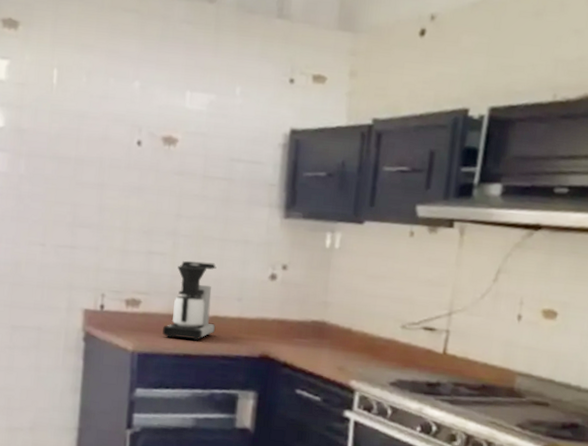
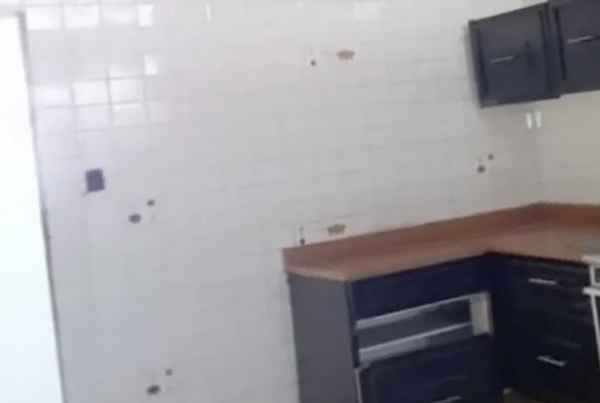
coffee maker: present [162,260,217,341] -> none [374,168,432,258]

